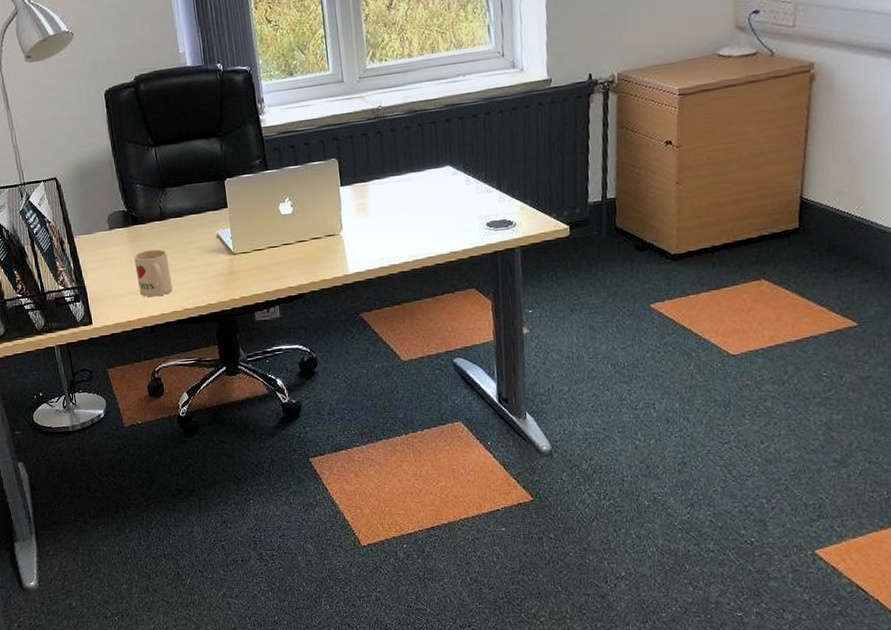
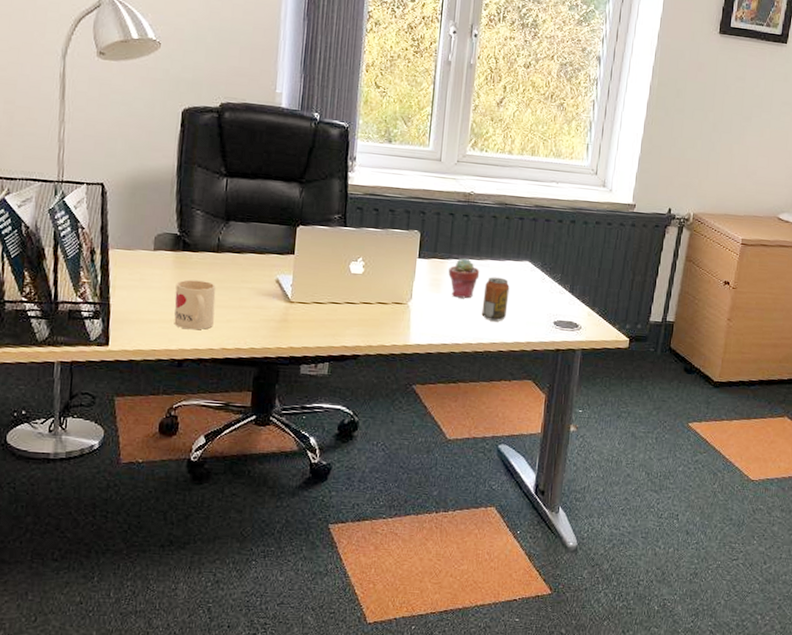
potted succulent: none [372,176,403,219] -> present [448,258,480,299]
beverage can: none [410,188,437,235] -> present [481,277,510,322]

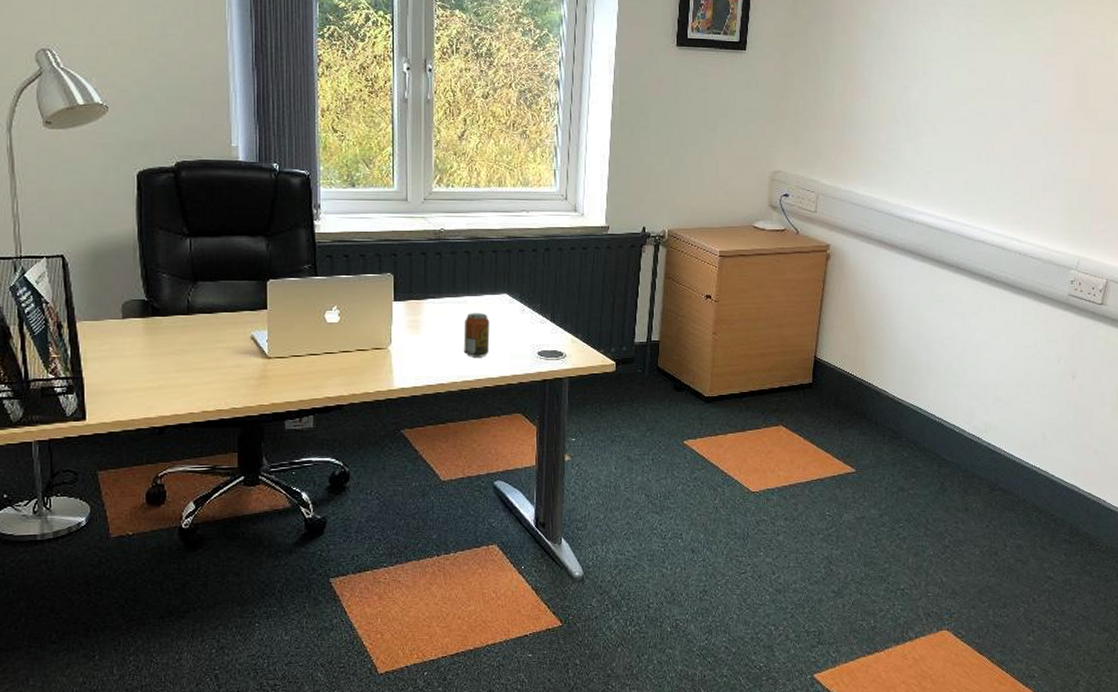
mug: present [174,279,216,330] -> none [149,345,191,396]
potted succulent: present [448,258,480,299] -> none [426,296,458,337]

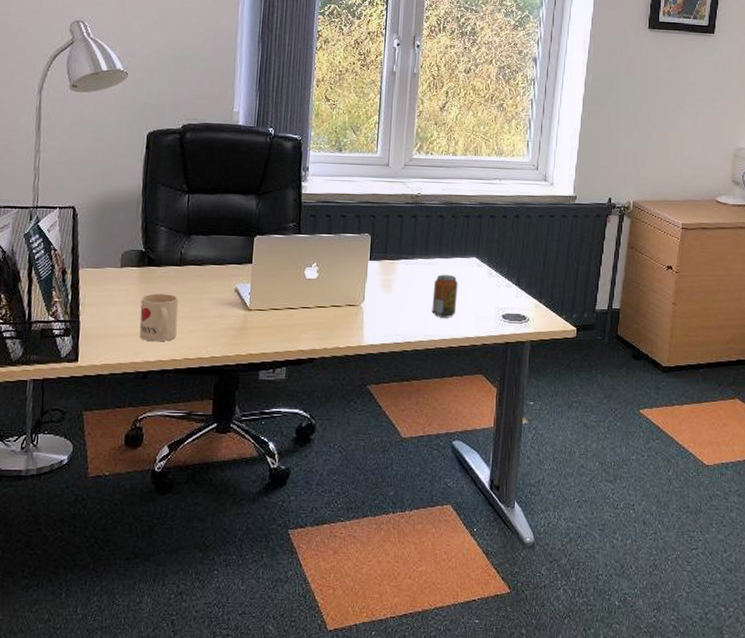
mug: none [149,345,191,396] -> present [139,293,179,342]

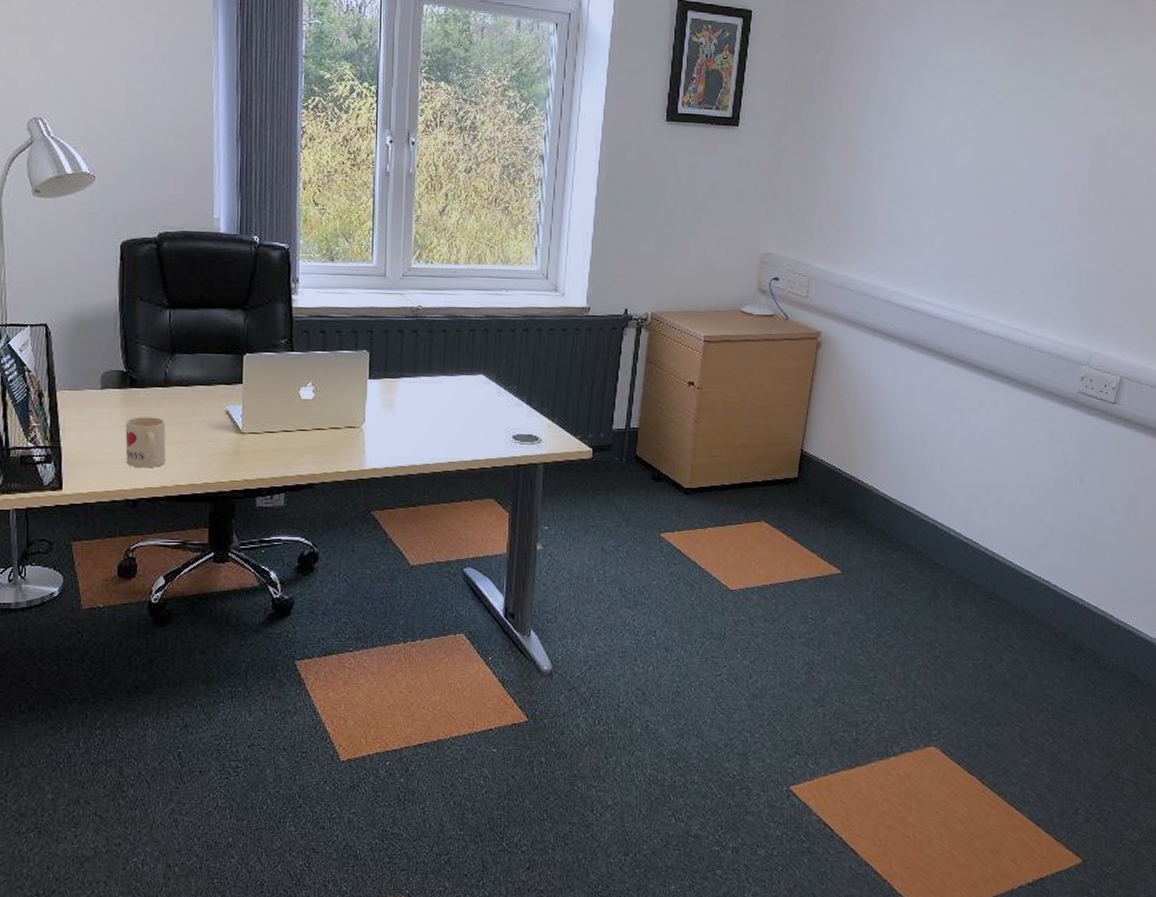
beverage can: present [432,274,458,318] -> none [437,393,465,439]

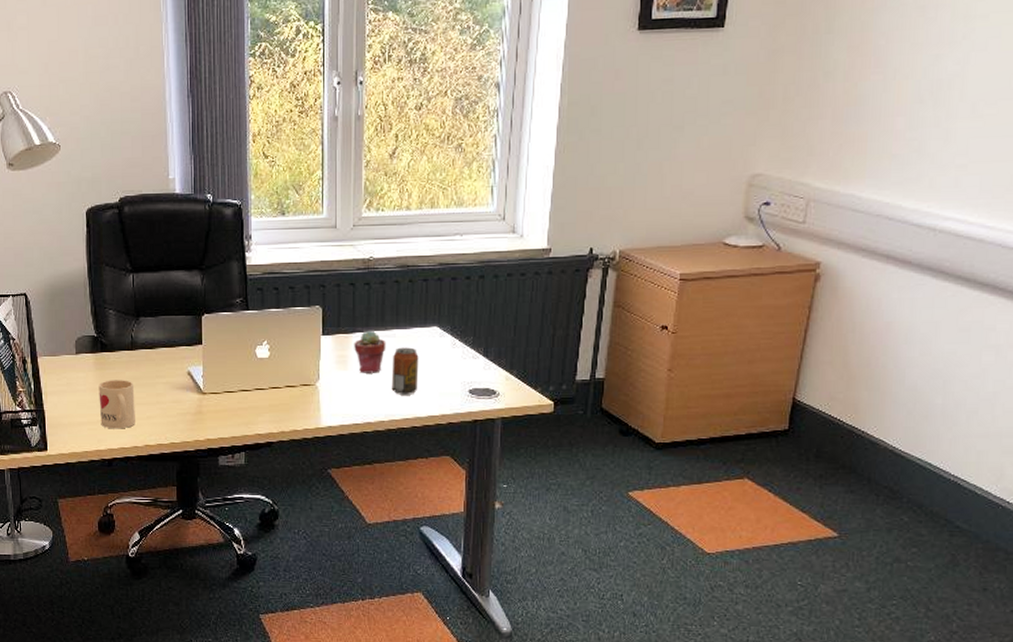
potted succulent: none [401,375,433,418] -> present [354,330,386,373]
beverage can: none [437,393,465,439] -> present [391,347,419,395]

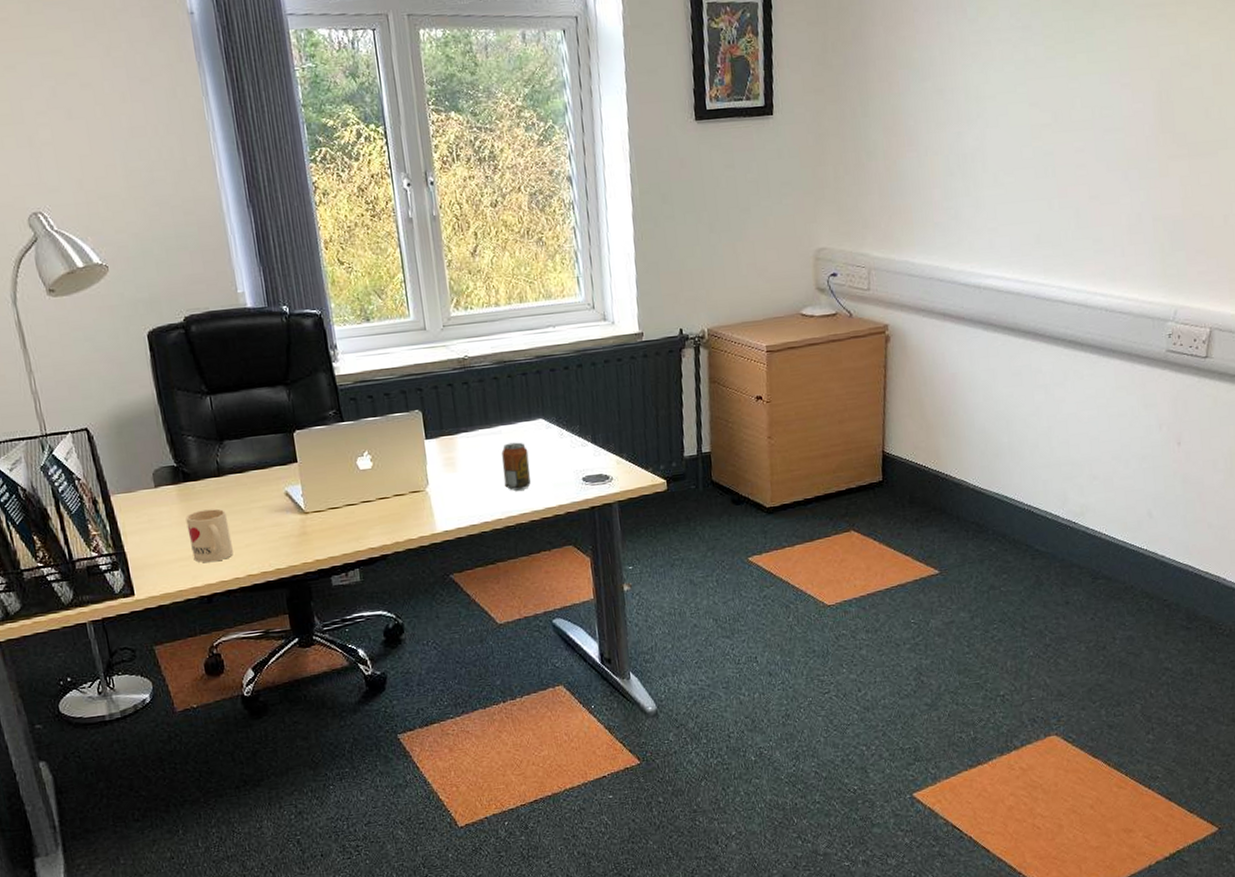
potted succulent: present [354,330,386,373] -> none [460,429,494,474]

